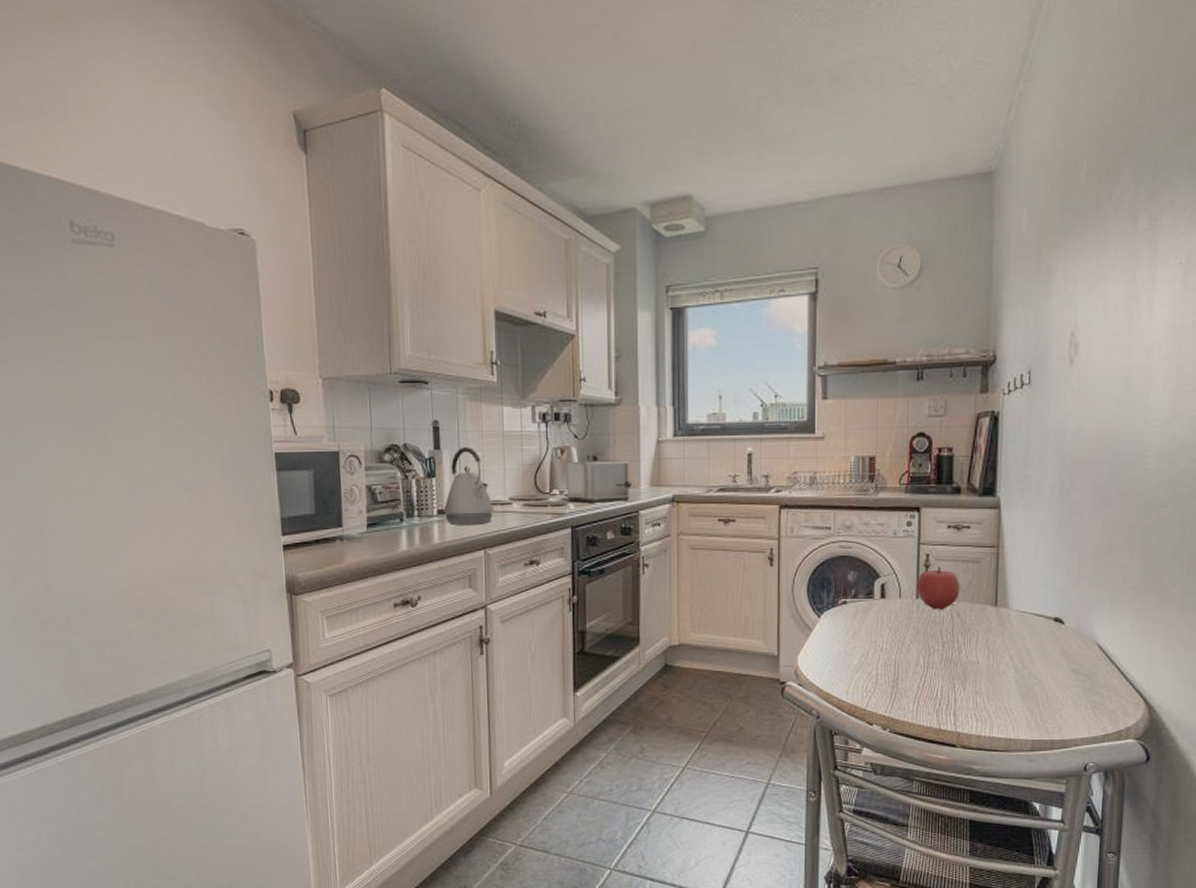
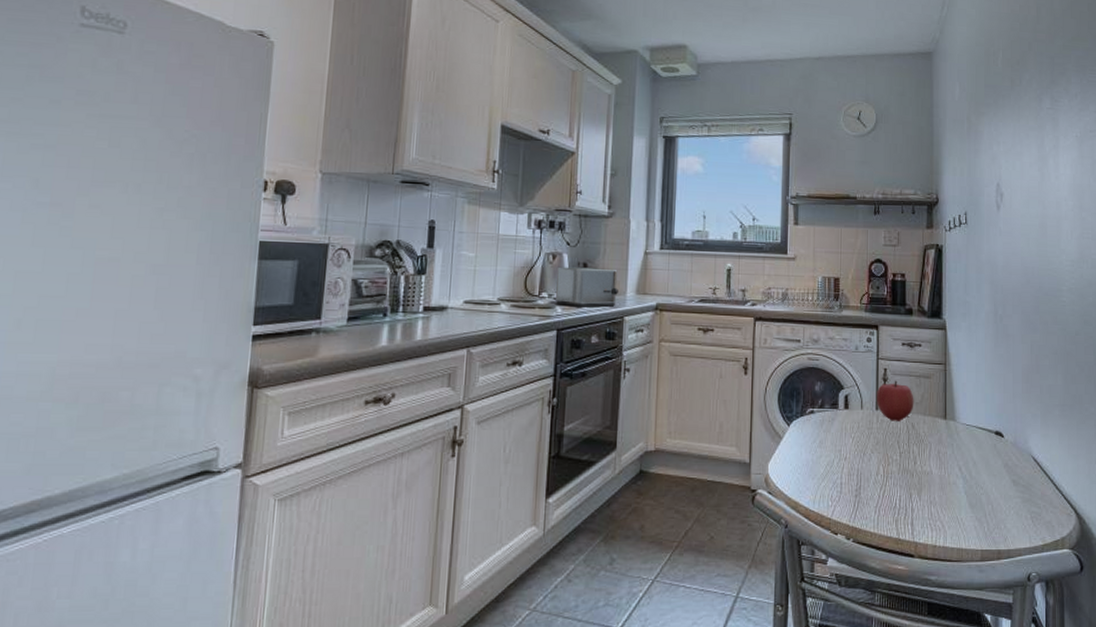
kettle: present [443,446,495,526] -> none [429,246,482,324]

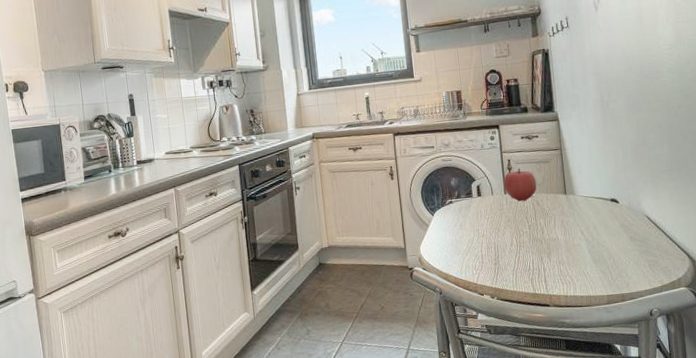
toaster: present [556,266,618,309] -> none [231,111,281,147]

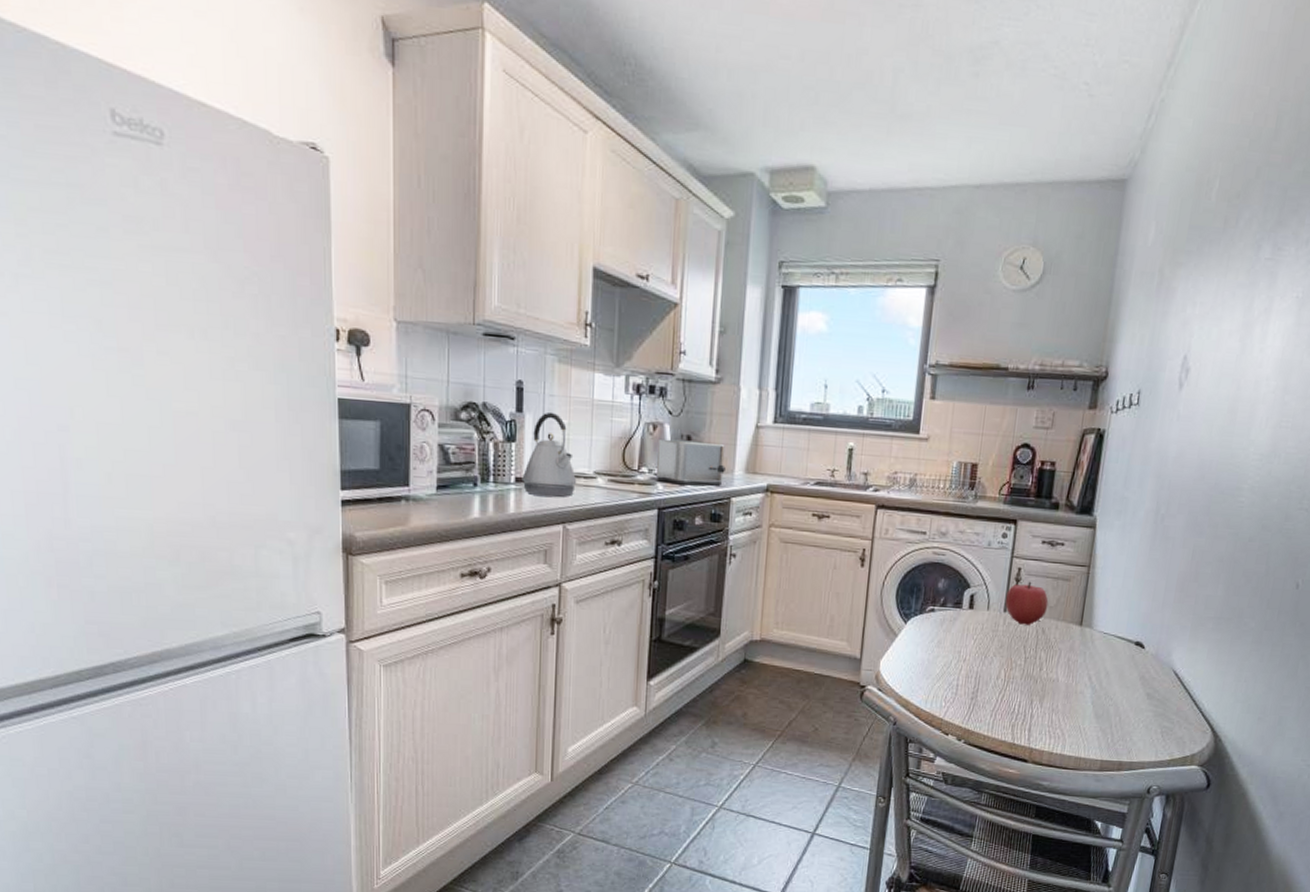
kettle: none [141,111,180,172] -> present [522,411,577,498]
toaster: none [231,111,281,147] -> present [656,438,725,488]

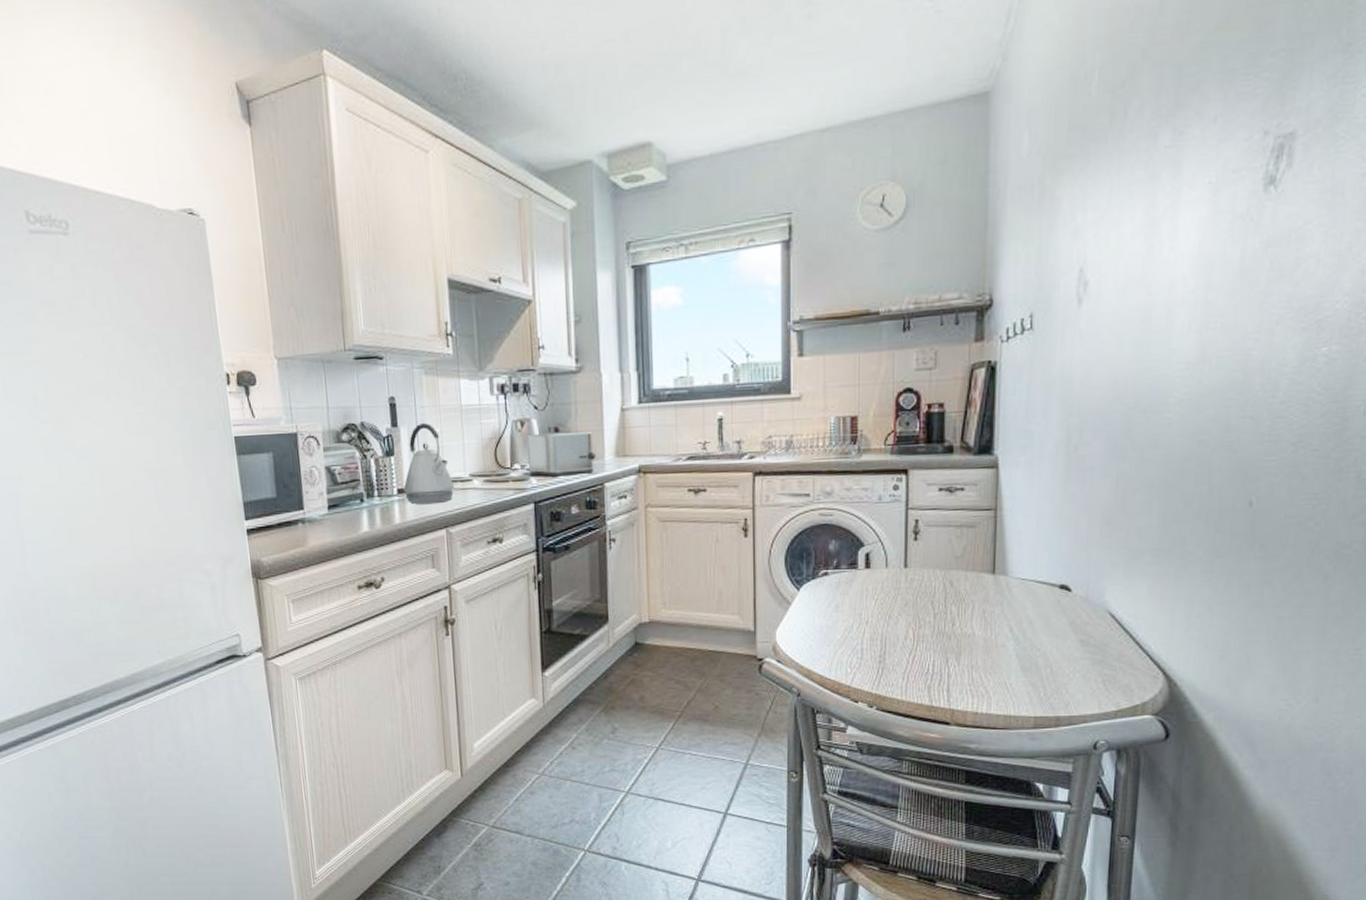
fruit: present [1005,581,1049,625] -> none [906,532,954,579]

